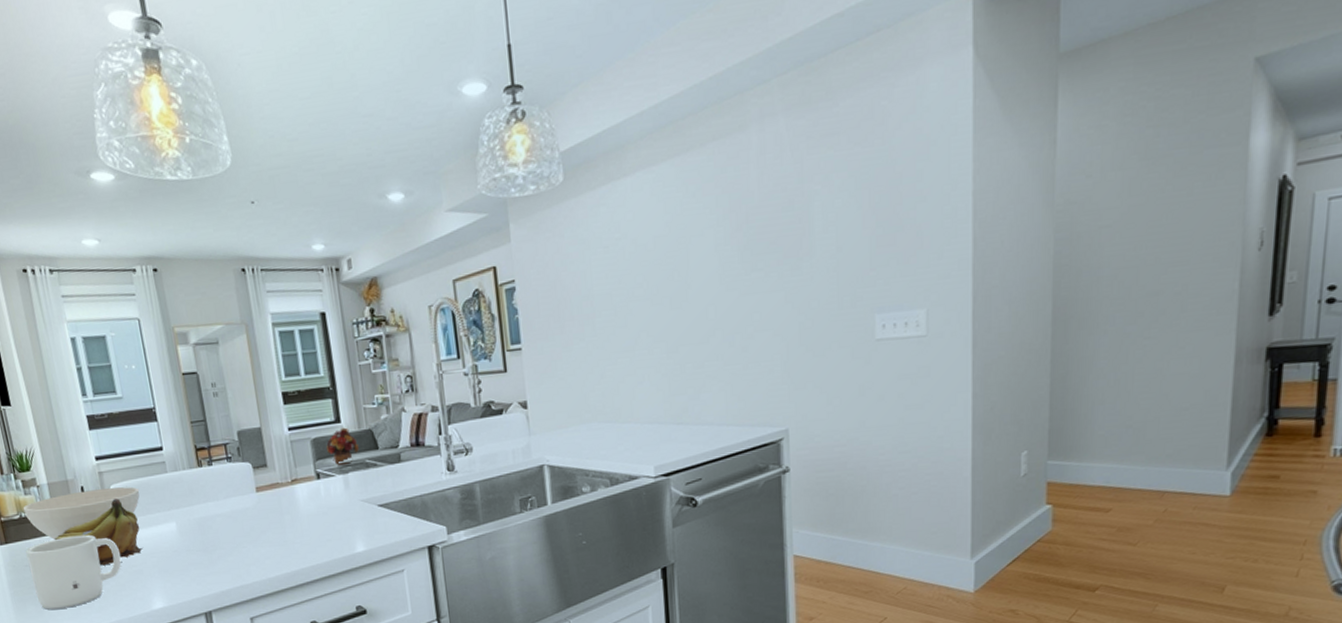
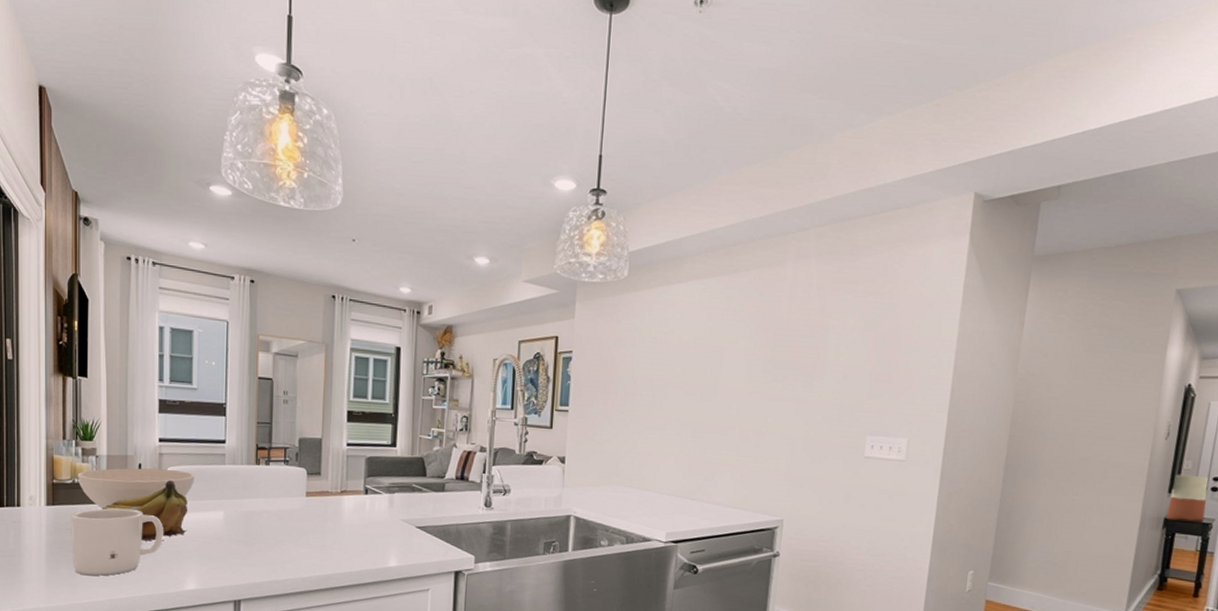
flower arrangement: present [326,427,359,466] -> none [379,451,408,486]
vase: none [1268,286,1322,350] -> present [1166,474,1209,524]

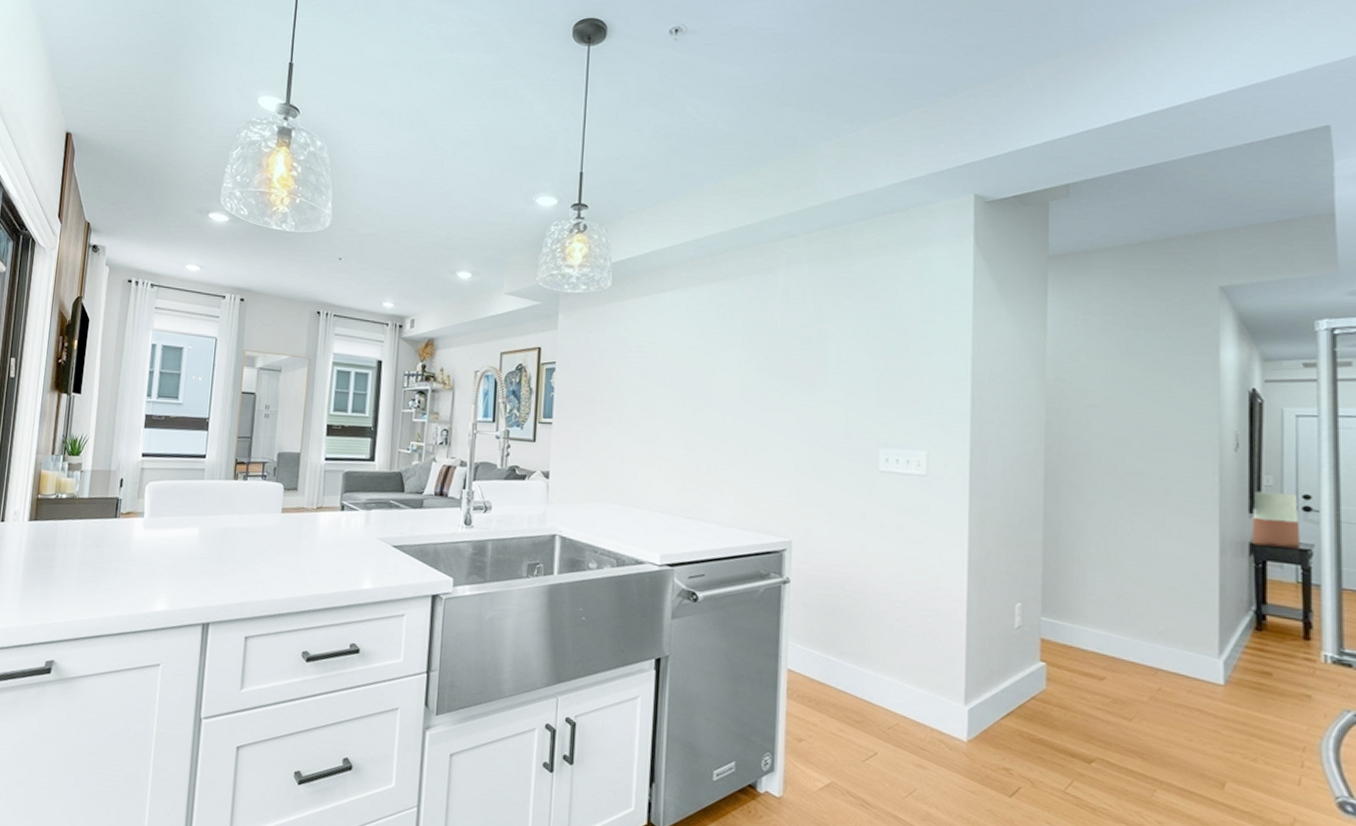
mug: present [71,508,164,576] -> none [47,524,139,595]
bowl: present [77,468,195,509] -> none [61,483,174,525]
fruit: present [102,480,188,541] -> none [81,495,164,559]

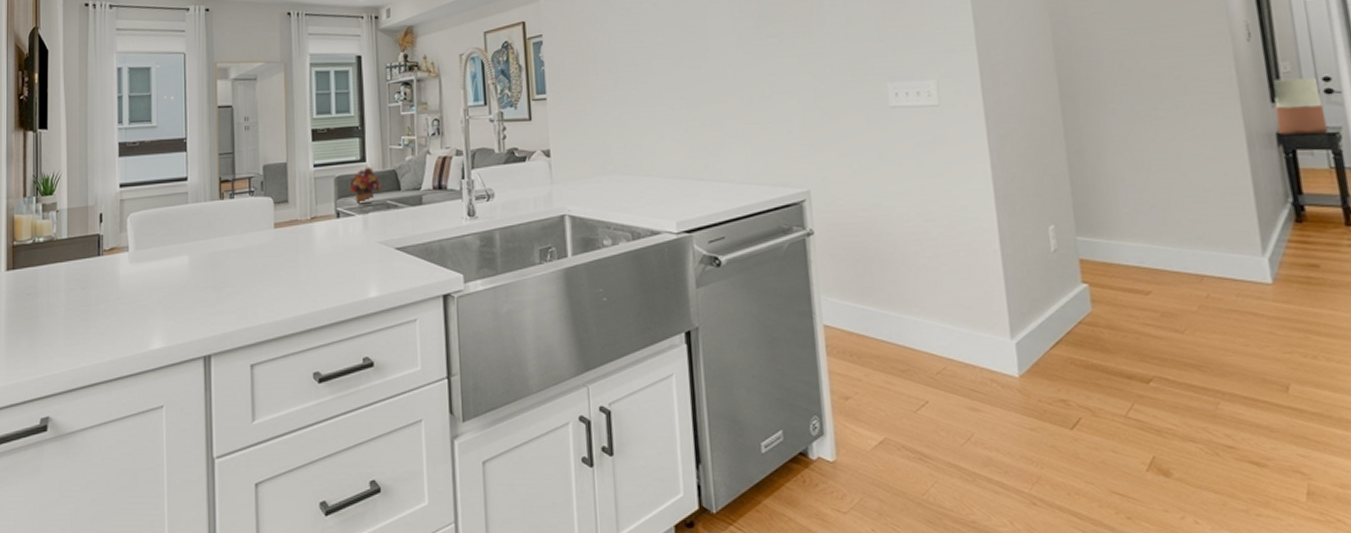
flower arrangement: none [356,466,386,503] -> present [349,167,381,206]

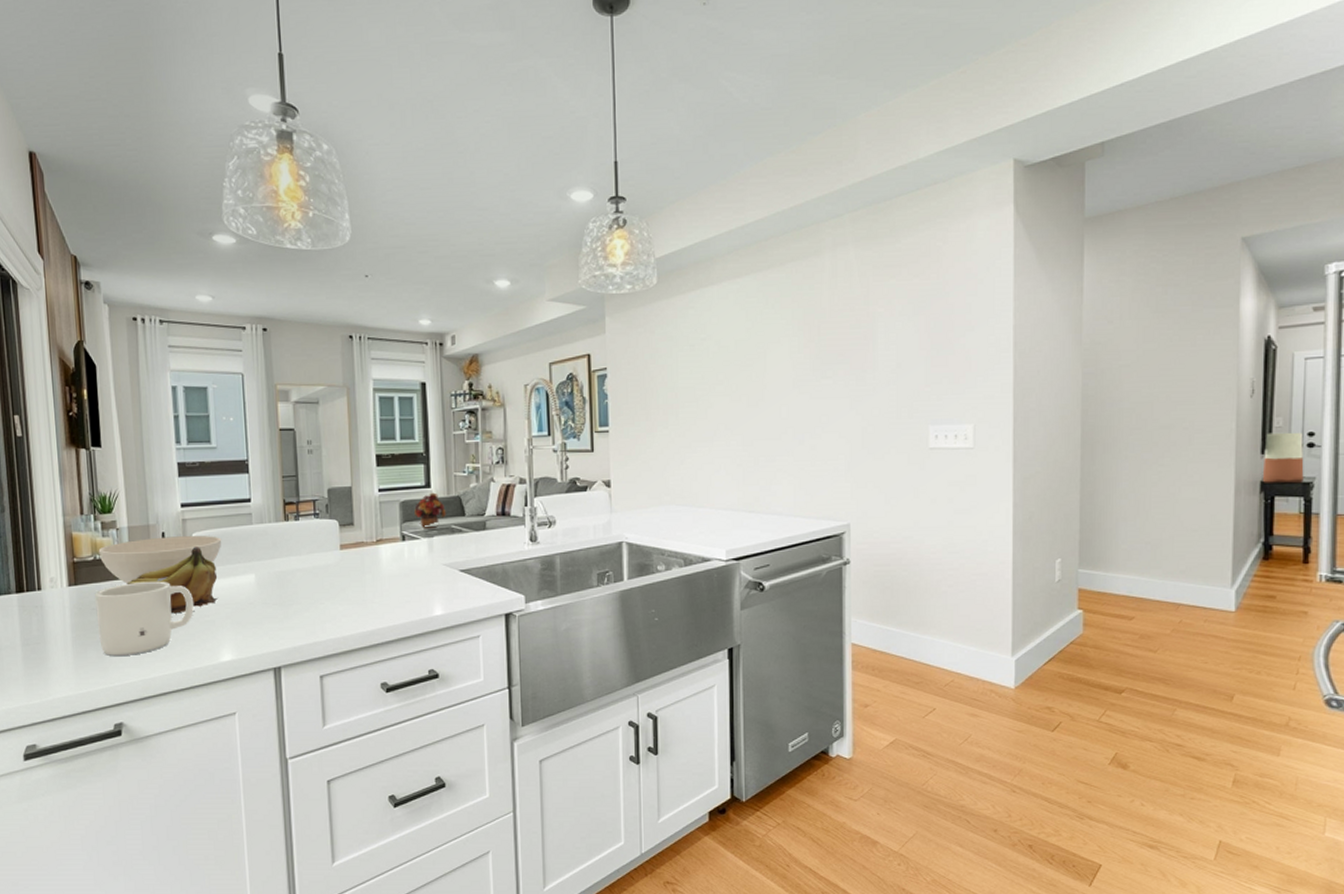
mug: none [31,264,127,344] -> present [95,581,195,656]
bowl: none [38,216,158,268] -> present [98,536,222,584]
fruit: none [62,228,152,298] -> present [126,547,218,614]

